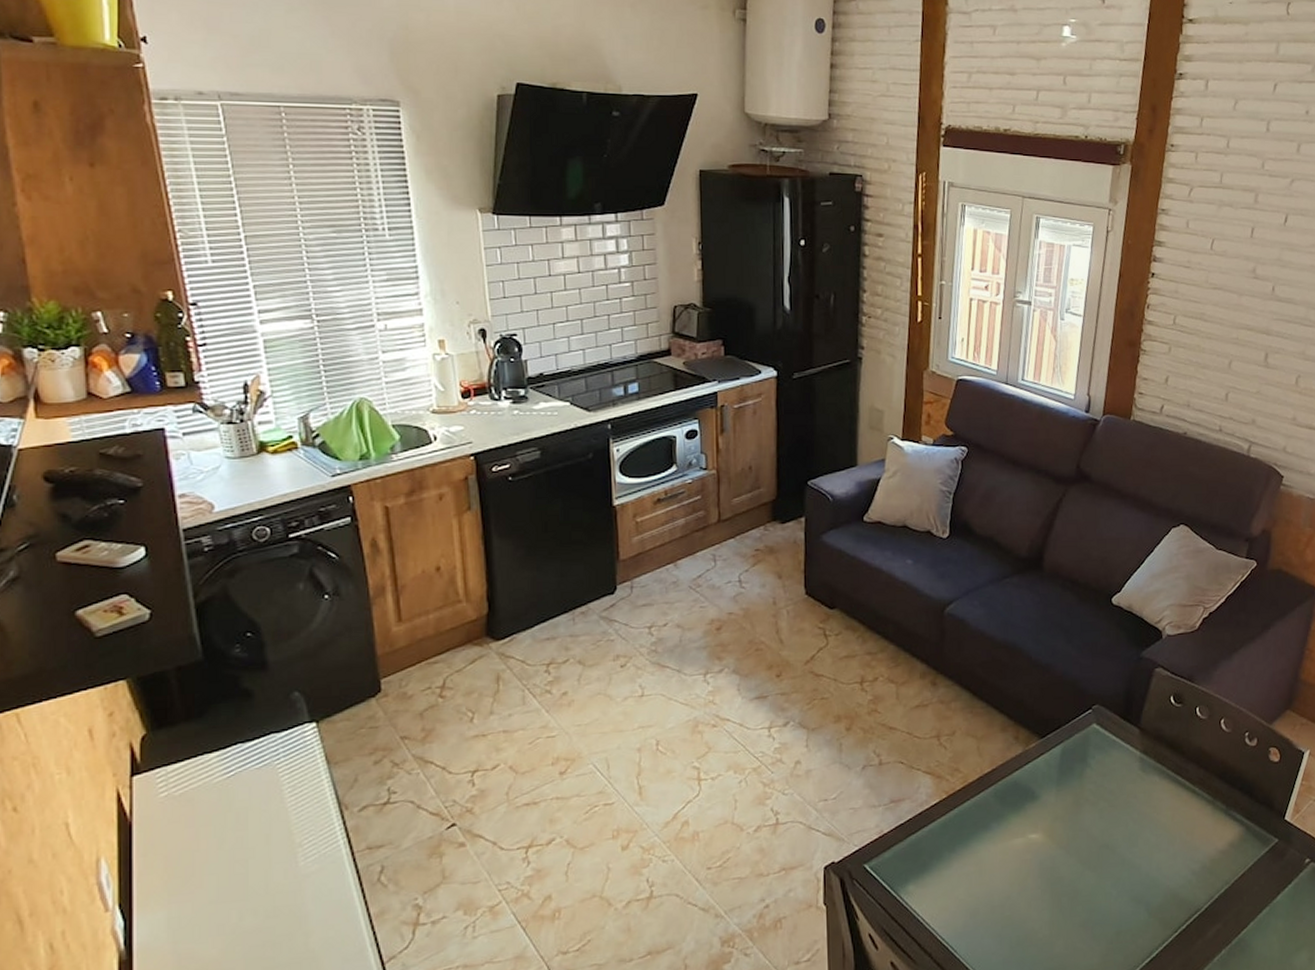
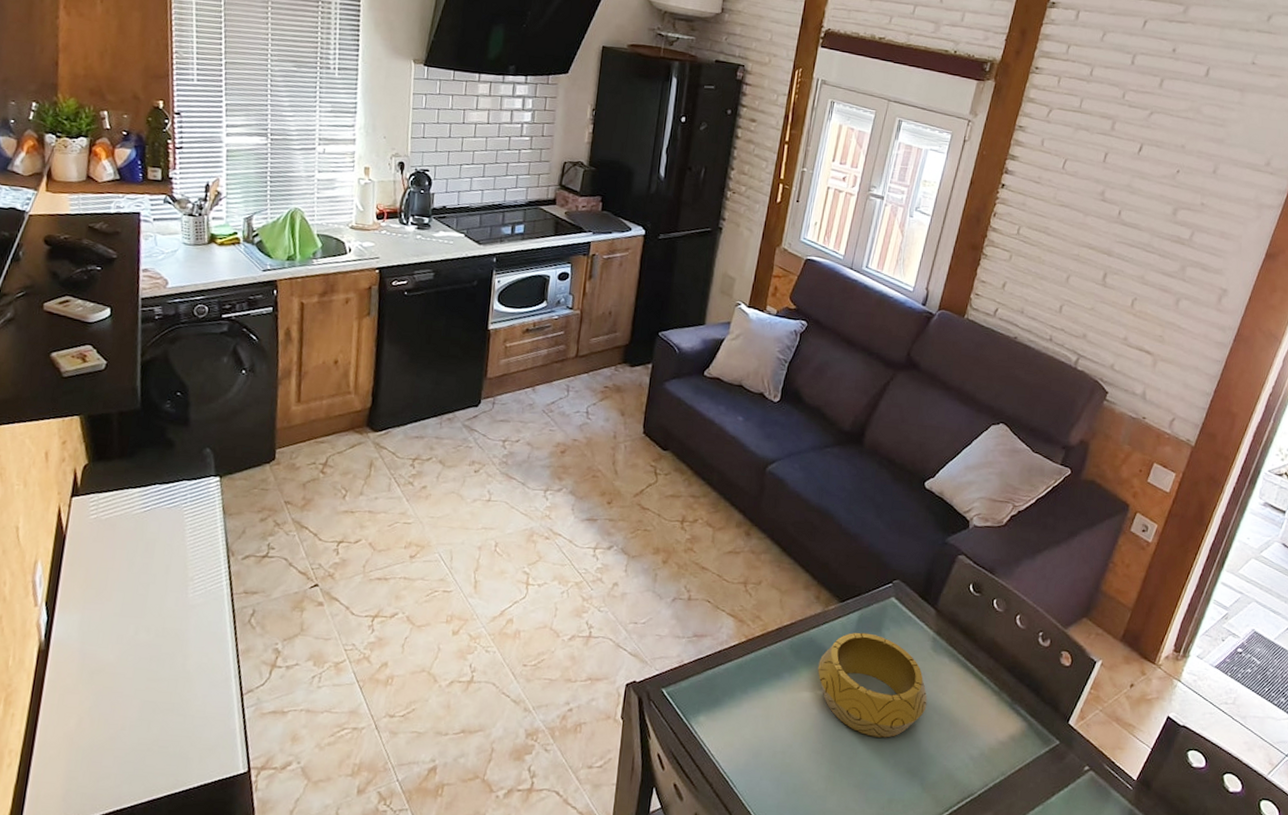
decorative bowl: none [1026,765,1143,872] -> present [817,632,928,738]

